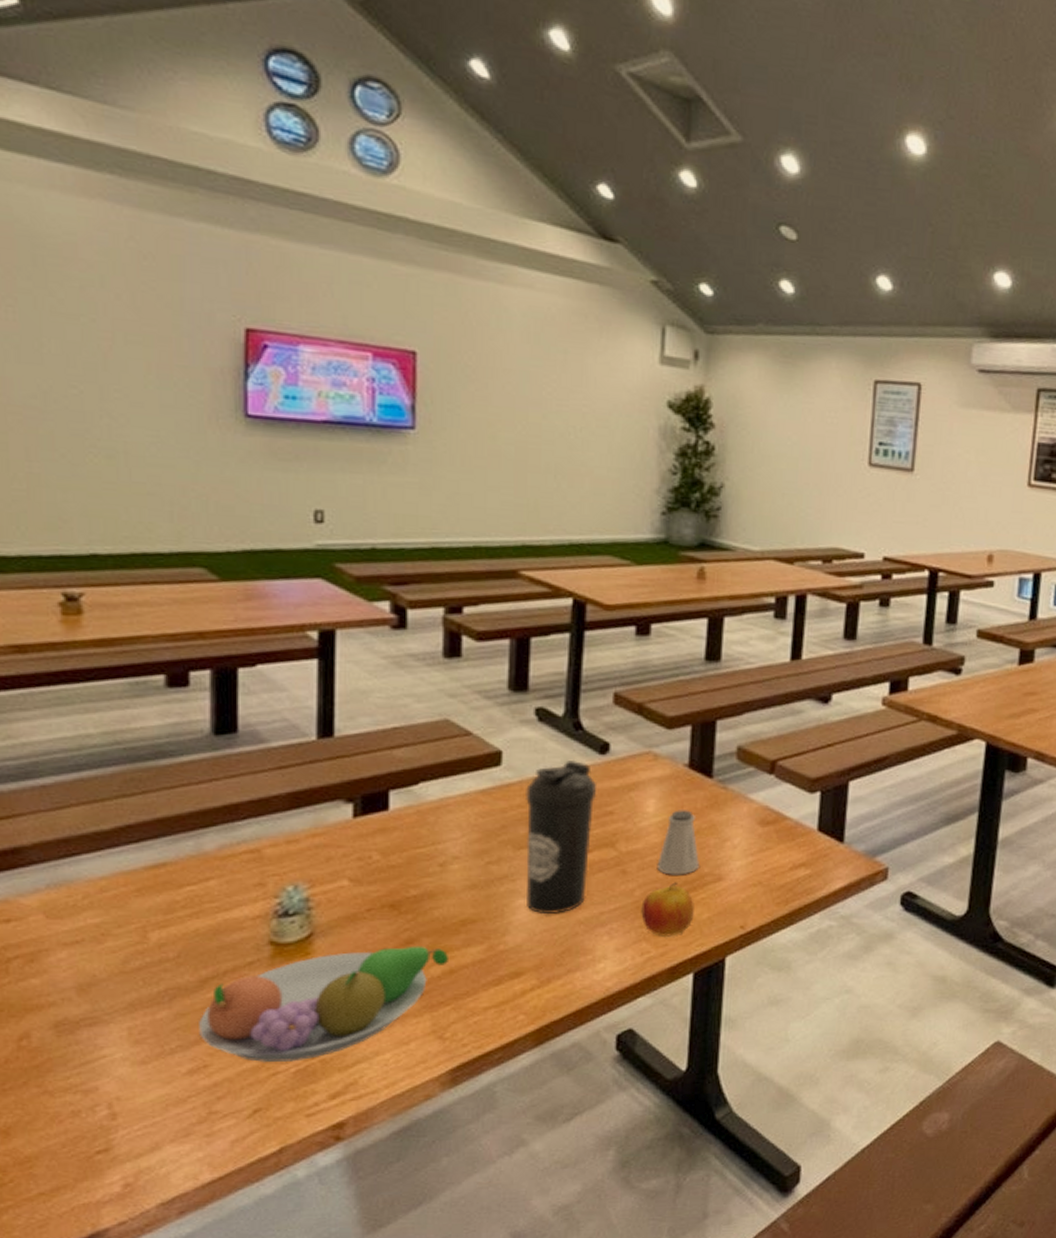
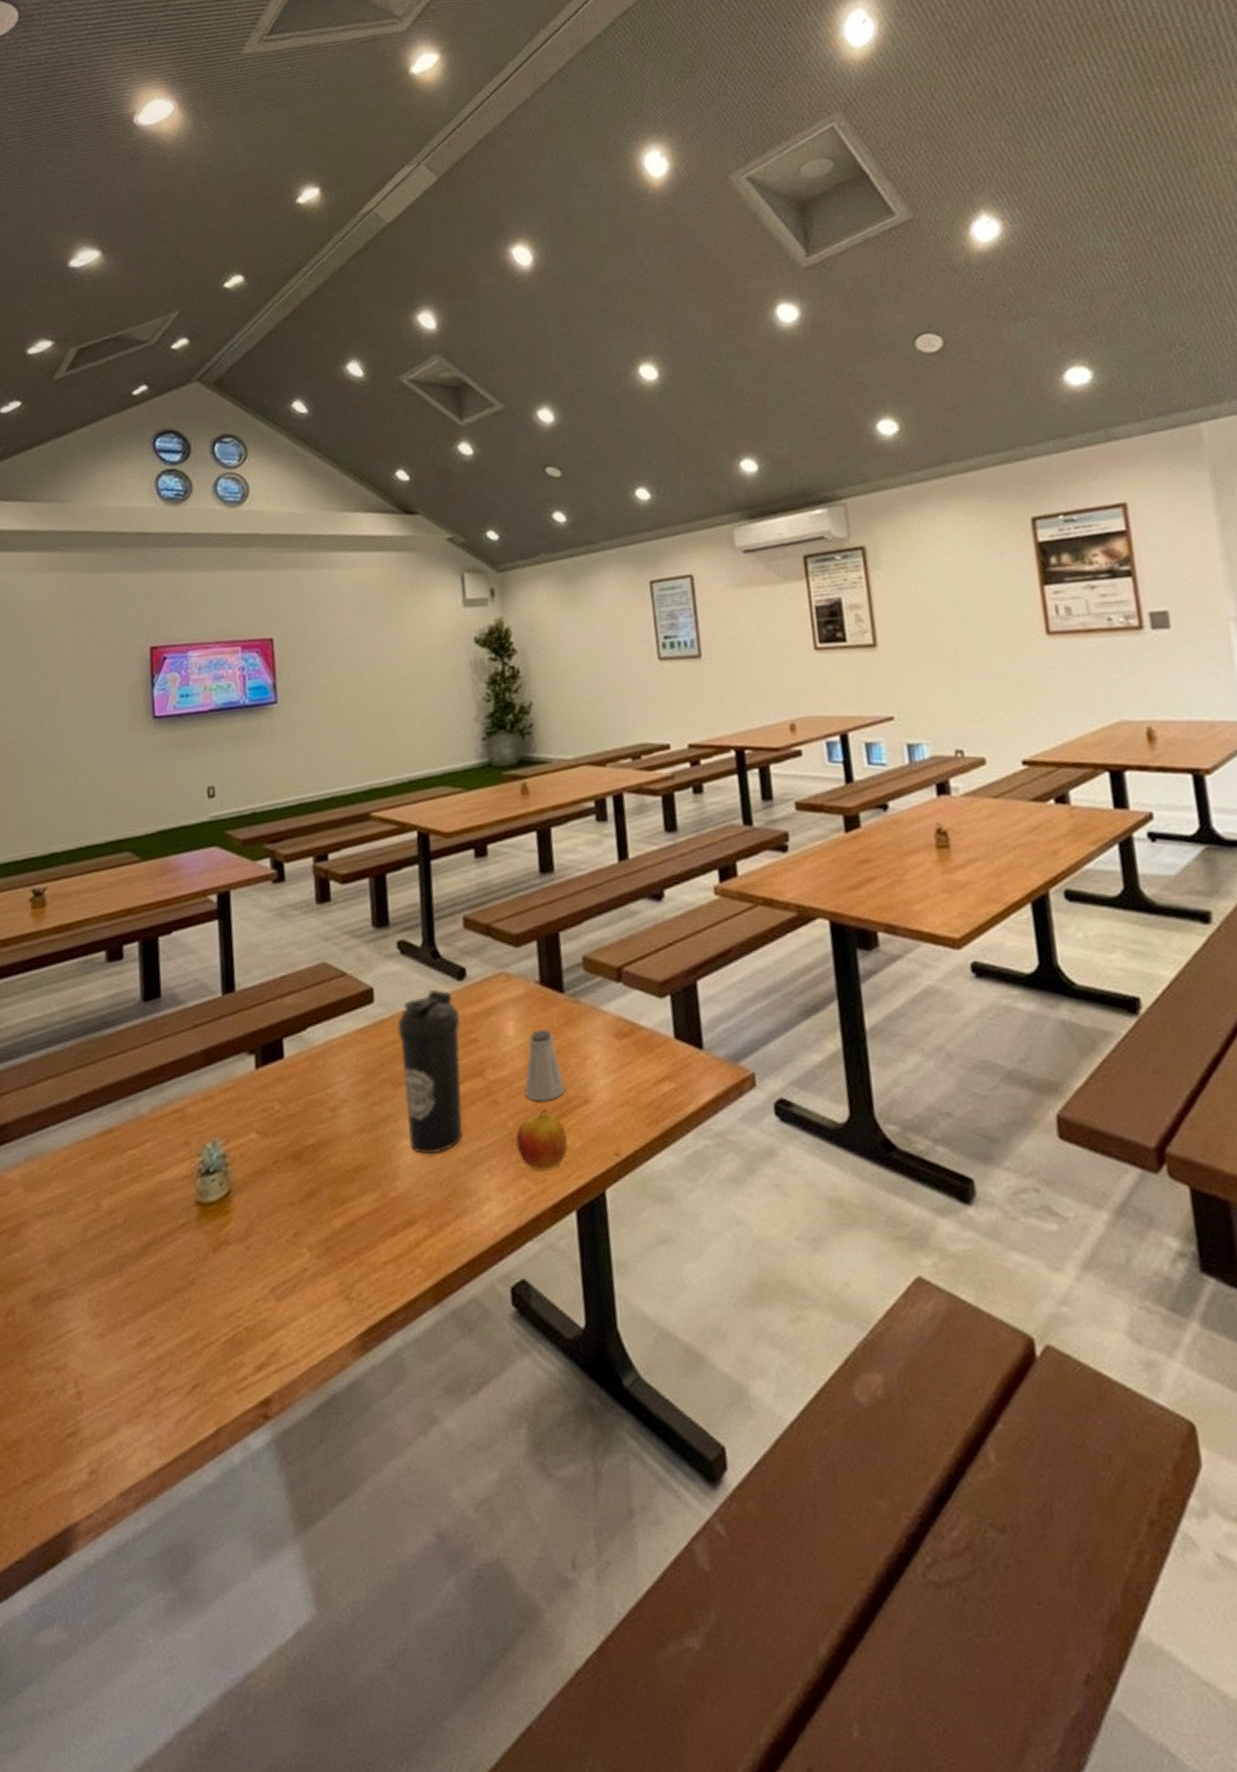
fruit bowl: present [199,946,448,1063] -> none [144,1197,347,1333]

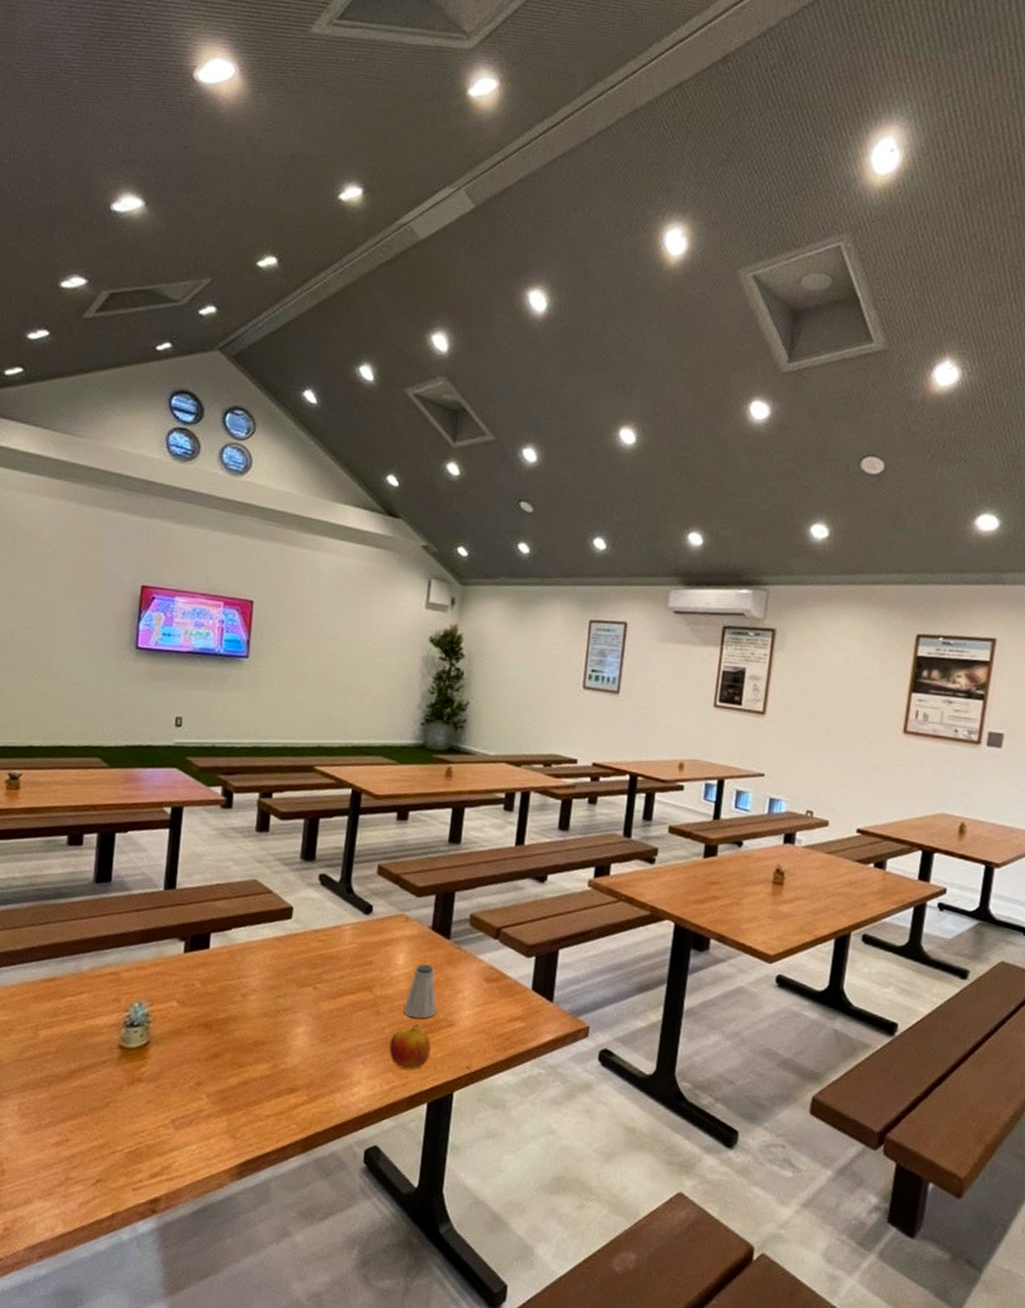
water bottle: present [397,988,464,1154] -> none [303,917,362,1043]

